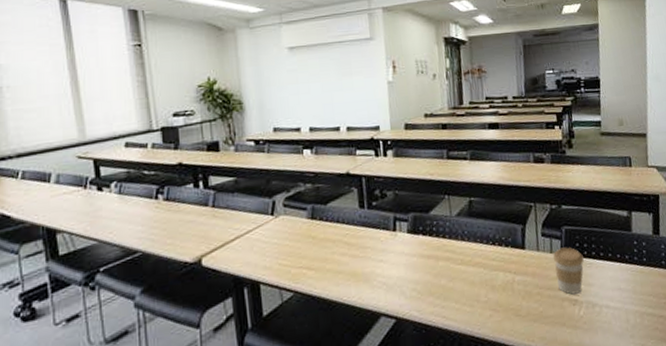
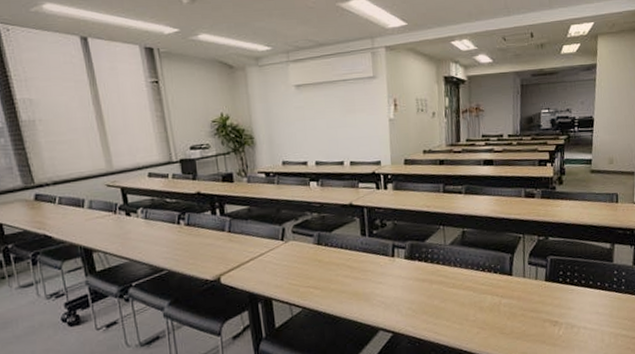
coffee cup: present [553,247,584,295] -> none [537,274,566,317]

